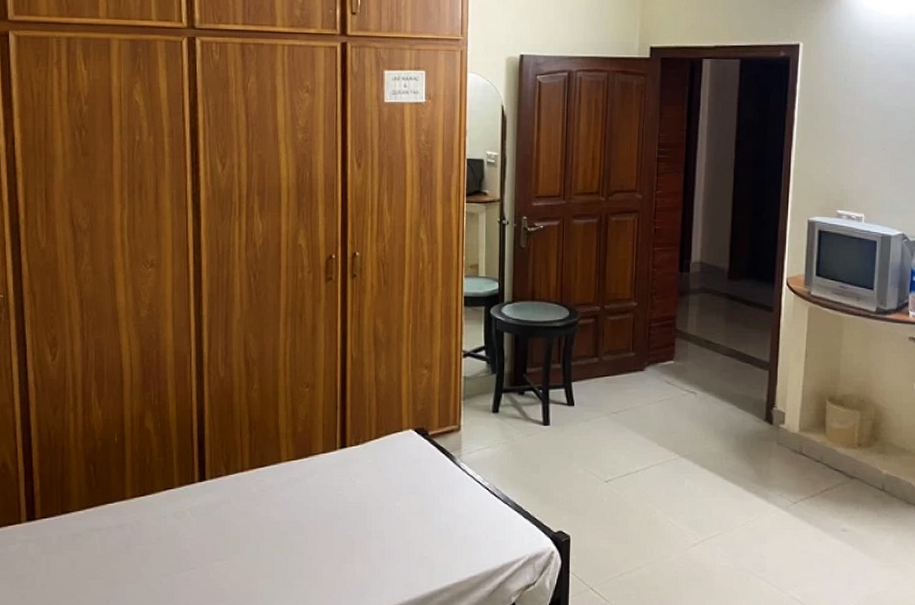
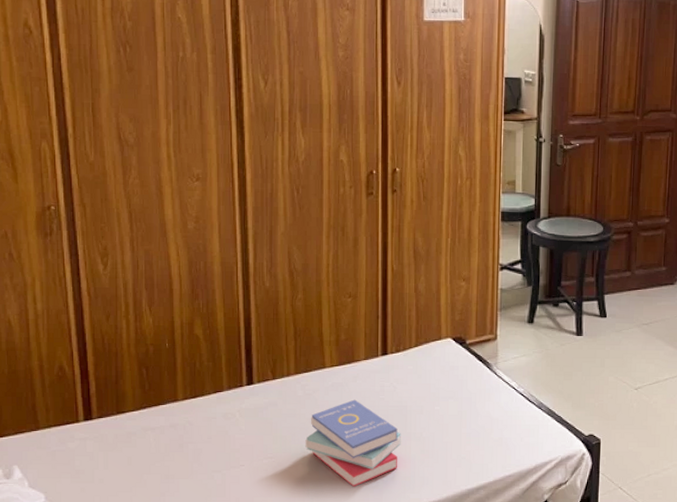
book: none [259,496,360,590] -> present [305,399,401,487]

